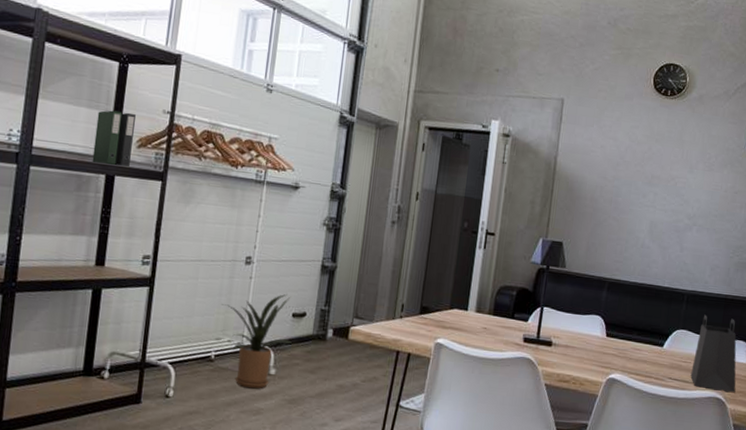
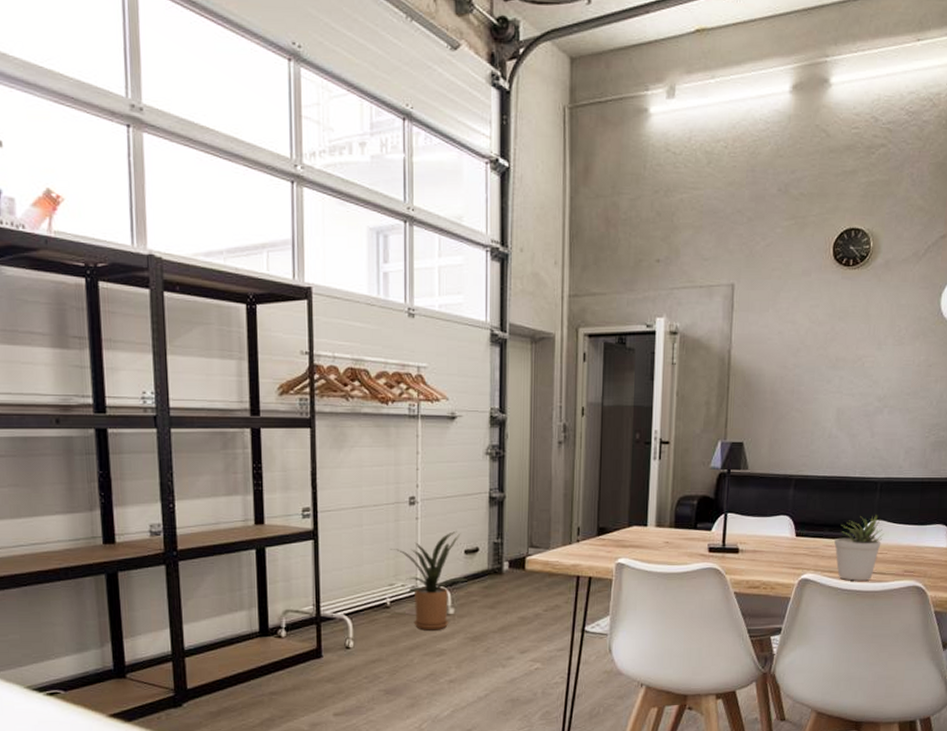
binder: present [92,110,136,167] -> none [232,358,274,418]
potted plant: none [641,324,689,387] -> present [833,515,884,581]
shopping bag: present [690,314,737,393] -> none [887,501,937,580]

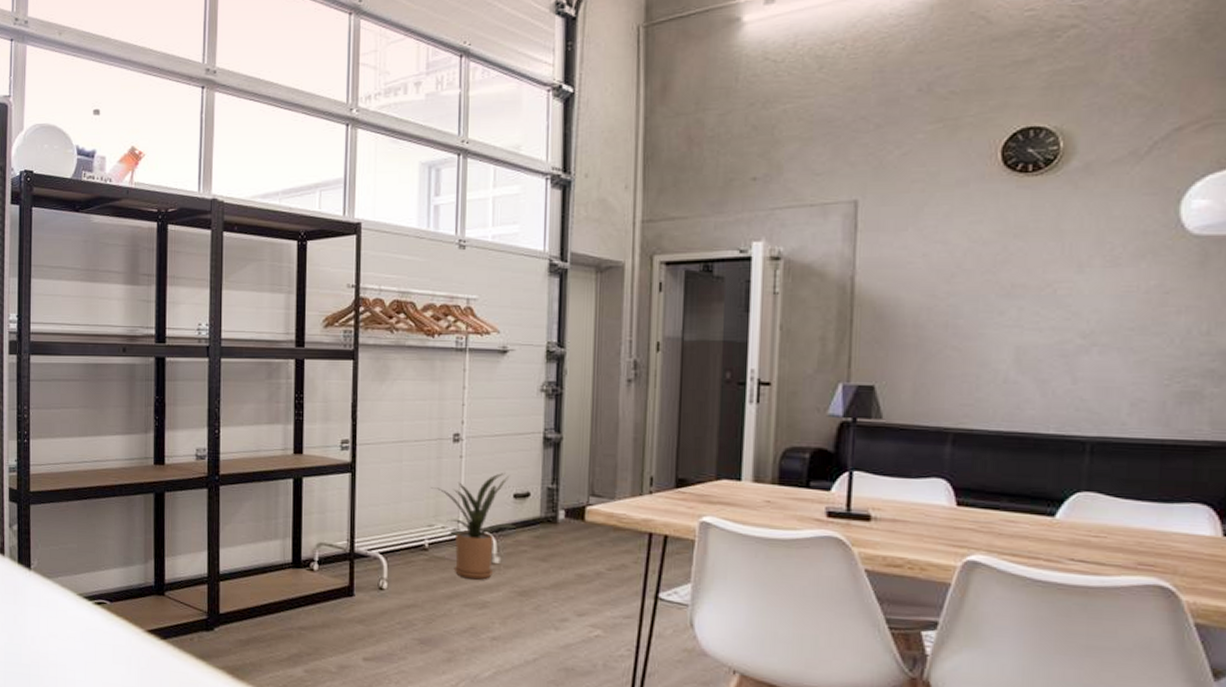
potted plant: present [833,515,884,581] -> none [1016,485,1101,572]

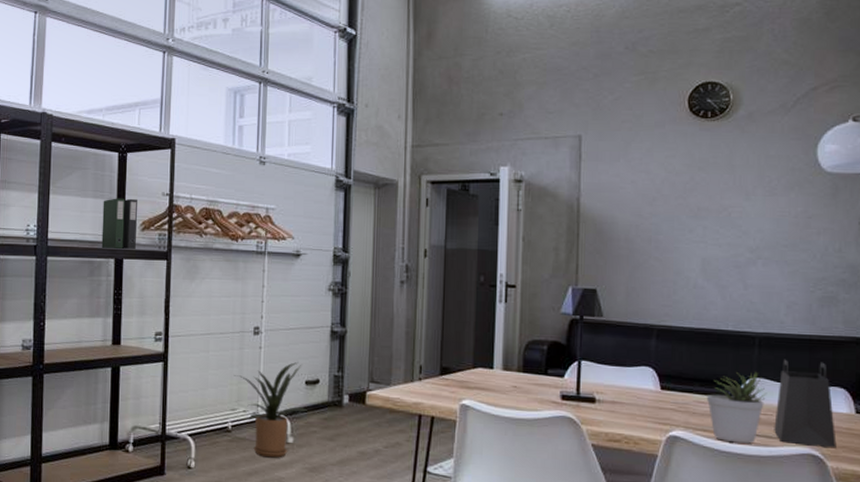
binder: none [280,292,319,349] -> present [101,198,137,250]
potted plant: none [1016,485,1101,572] -> present [706,372,767,444]
shopping bag: none [1108,469,1195,579] -> present [774,359,837,449]

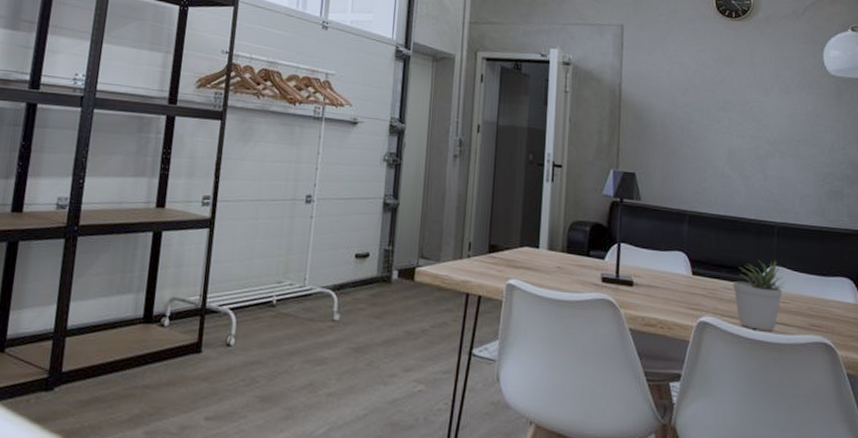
binder: present [101,198,137,250] -> none [153,52,195,108]
house plant: present [233,362,307,458] -> none [282,234,356,336]
shopping bag: present [774,359,837,449] -> none [791,248,845,338]

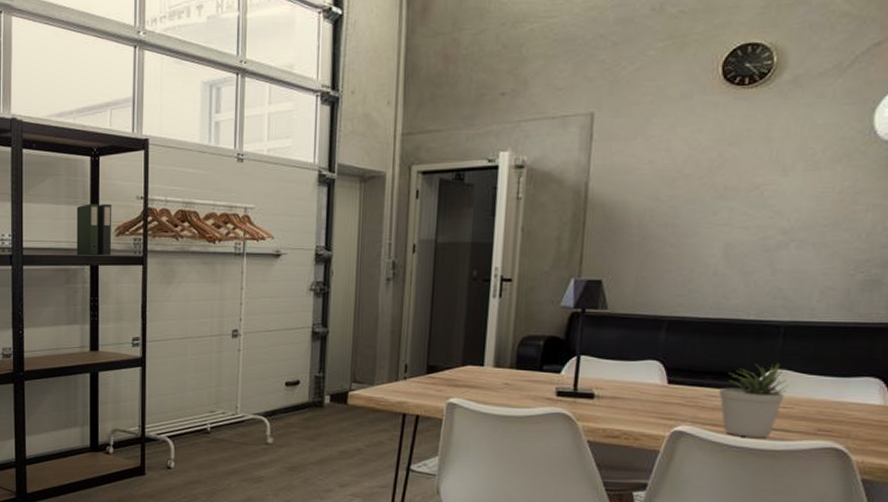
binder: none [153,52,195,108] -> present [76,203,111,256]

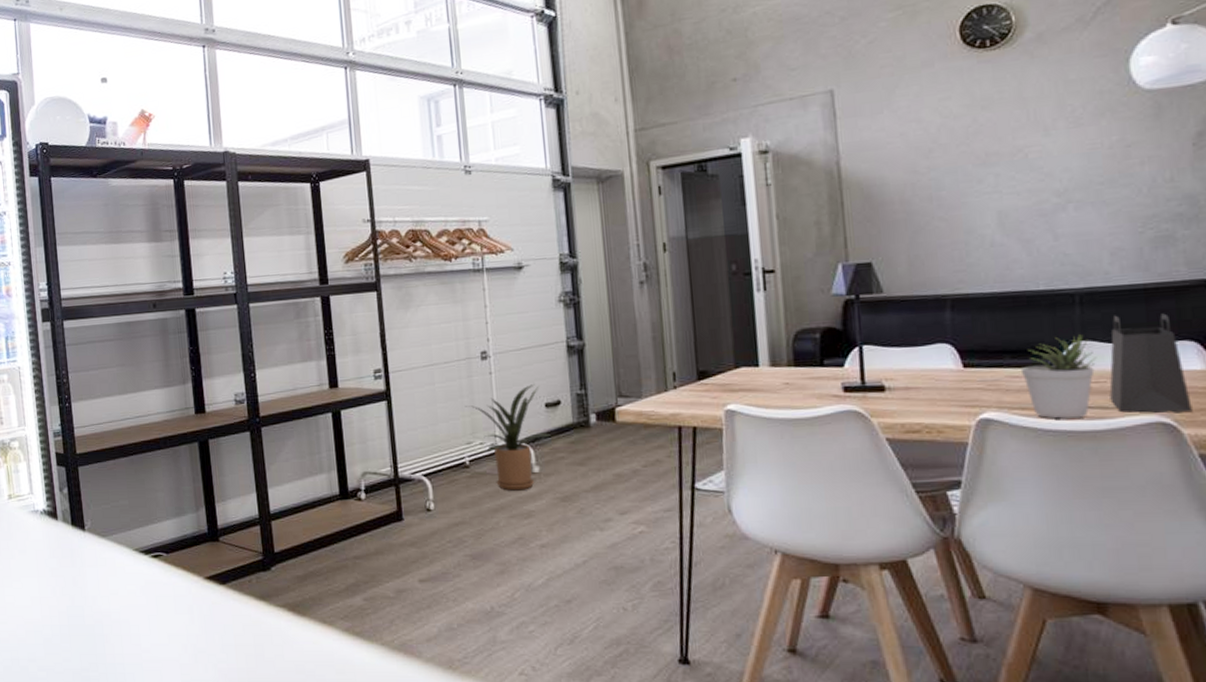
binder: present [76,203,111,256] -> none [300,230,342,288]
house plant: none [212,364,287,458] -> present [464,384,551,491]
shopping bag: none [793,349,865,442] -> present [1109,313,1193,413]

